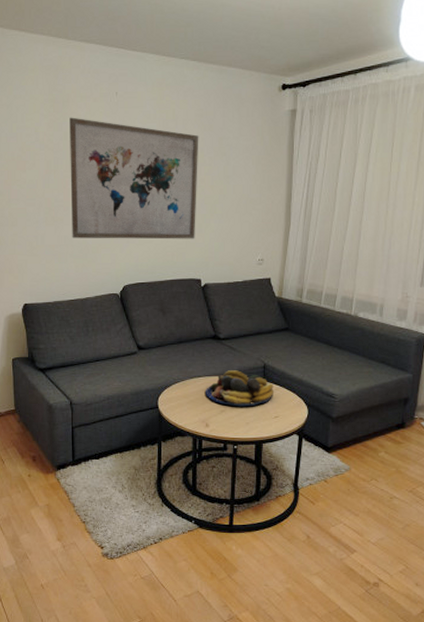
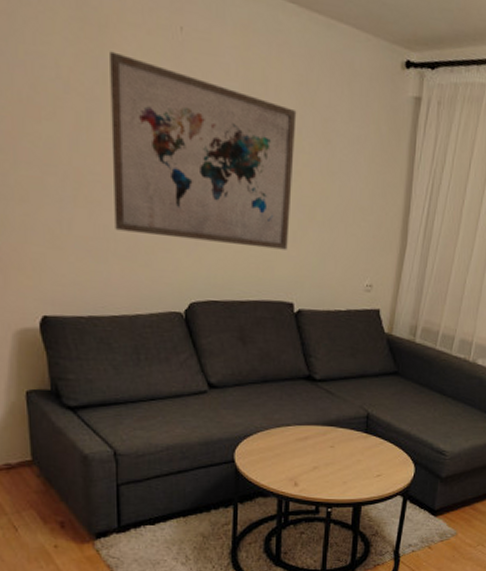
fruit bowl: present [206,370,273,407] -> none [295,419,377,463]

